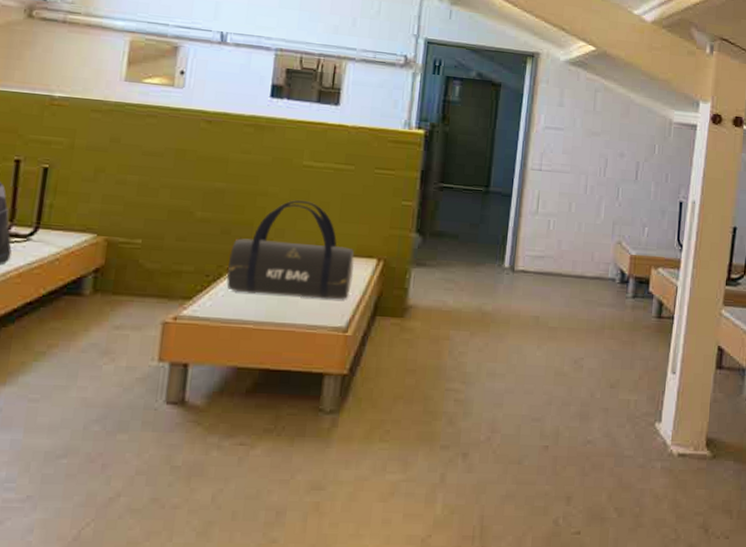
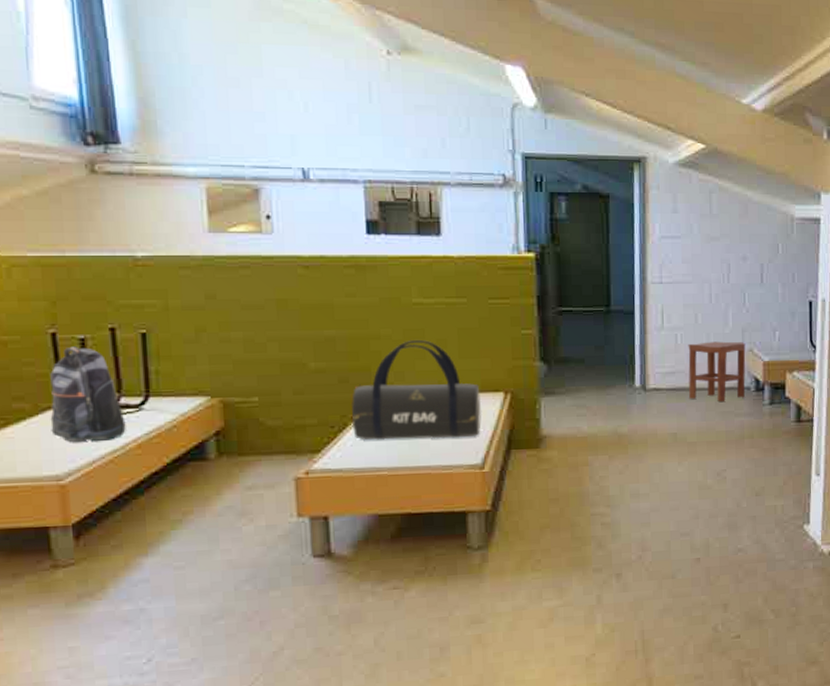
stool: none [554,230,615,291] -> present [688,341,746,403]

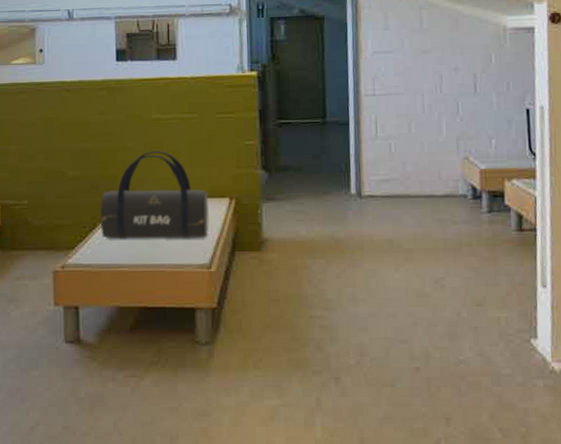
stool: present [688,341,746,403] -> none [402,150,462,210]

